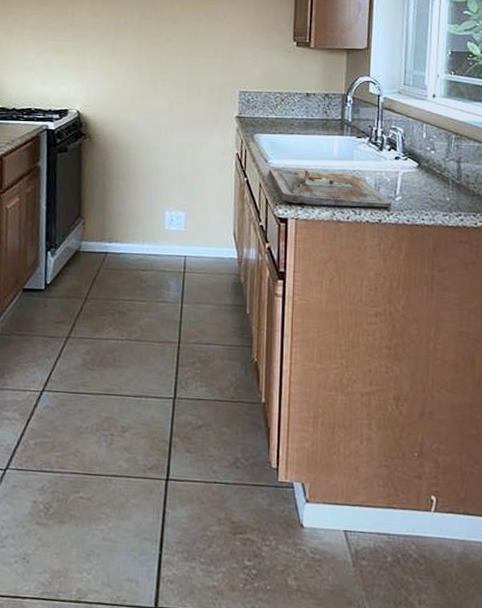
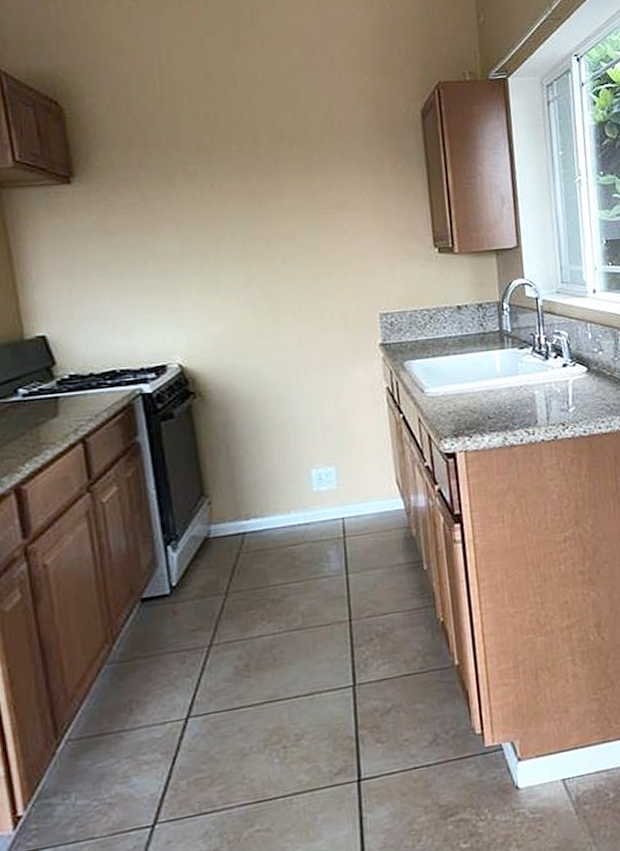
cutting board: present [268,168,392,208] -> none [426,390,566,435]

